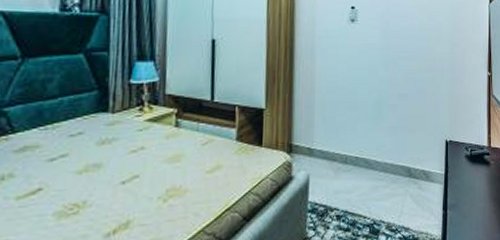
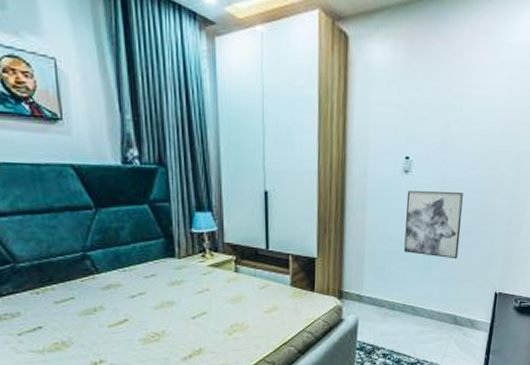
wall art: none [354,39,408,107] -> present [404,191,463,259]

